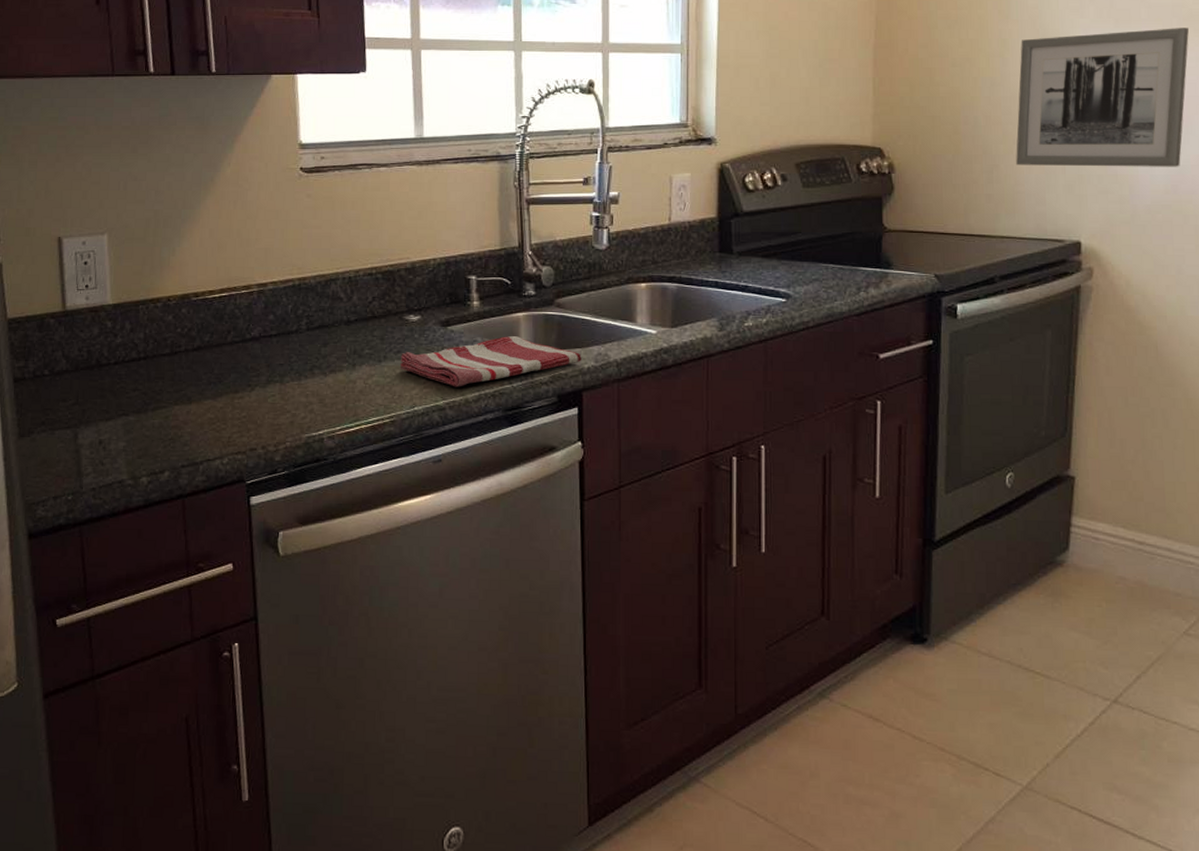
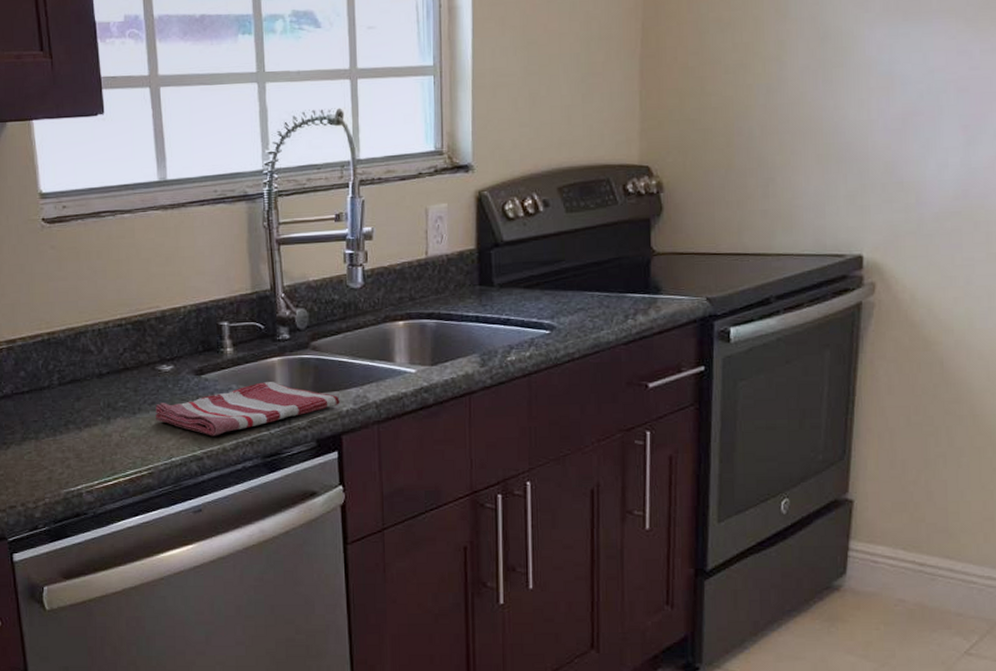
wall art: present [1016,28,1189,167] -> none [793,16,984,177]

